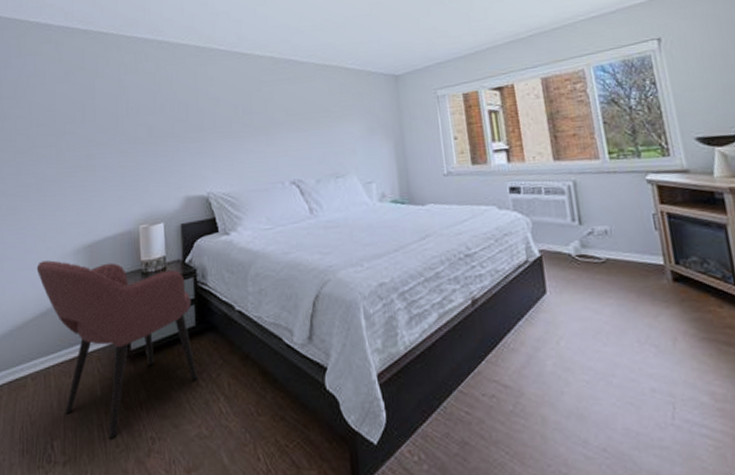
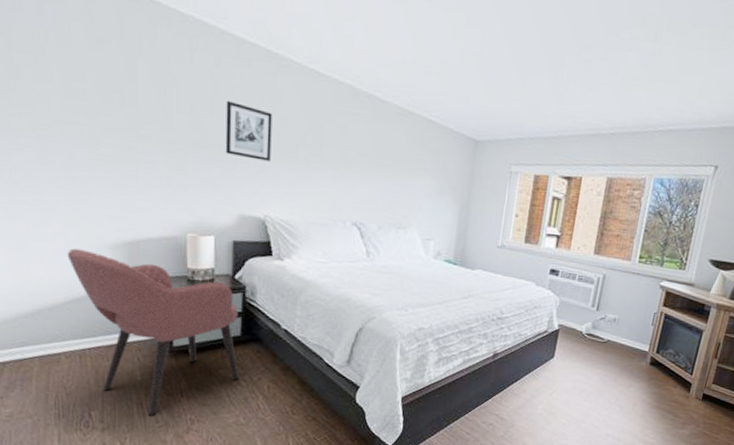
wall art: none [166,95,208,143] -> present [225,100,272,161]

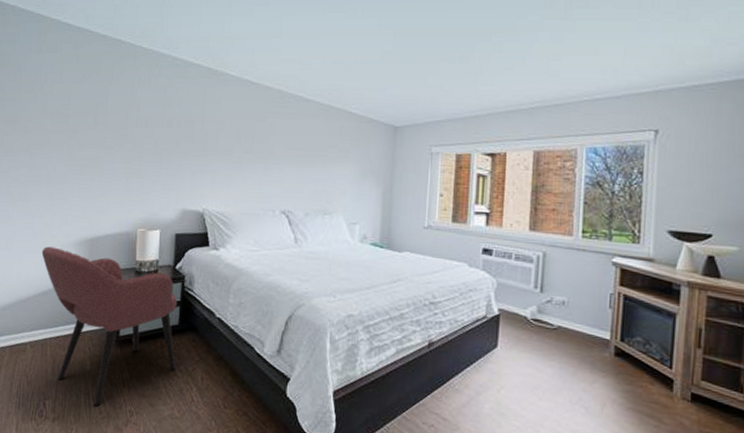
wall art: present [225,100,272,161] -> none [172,112,212,161]

